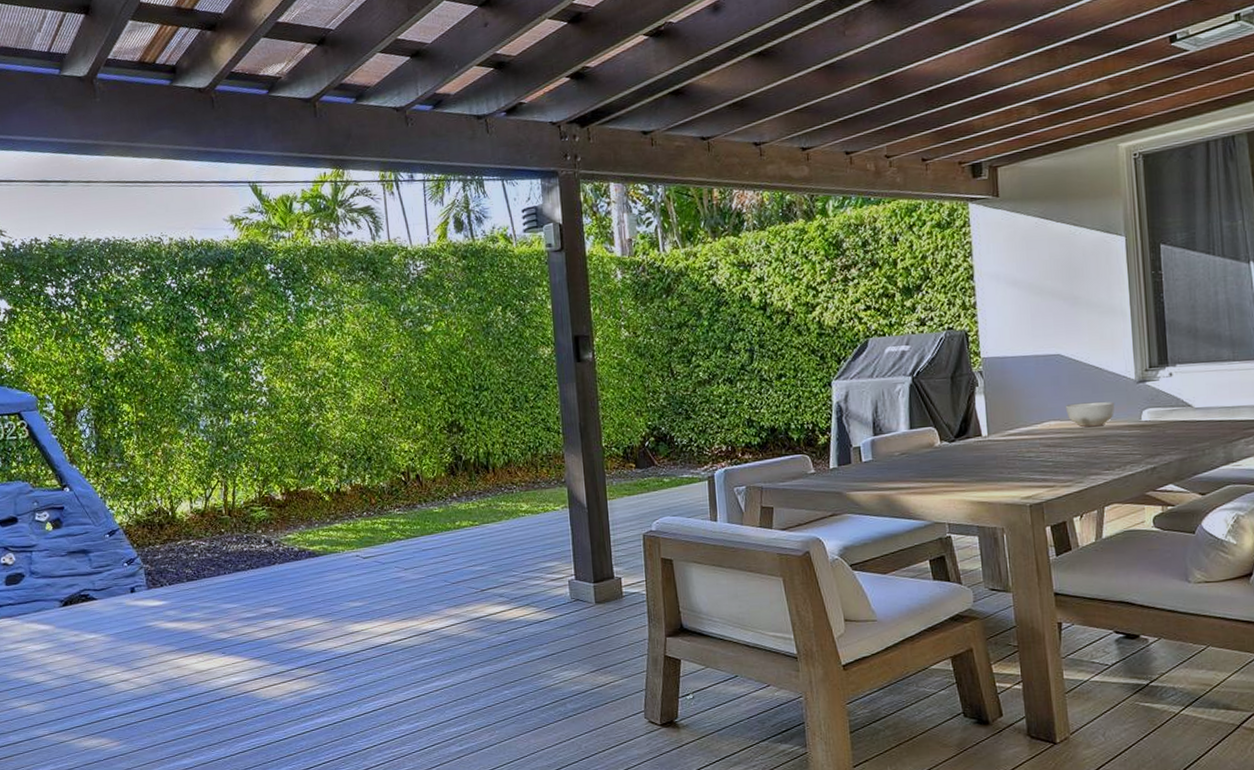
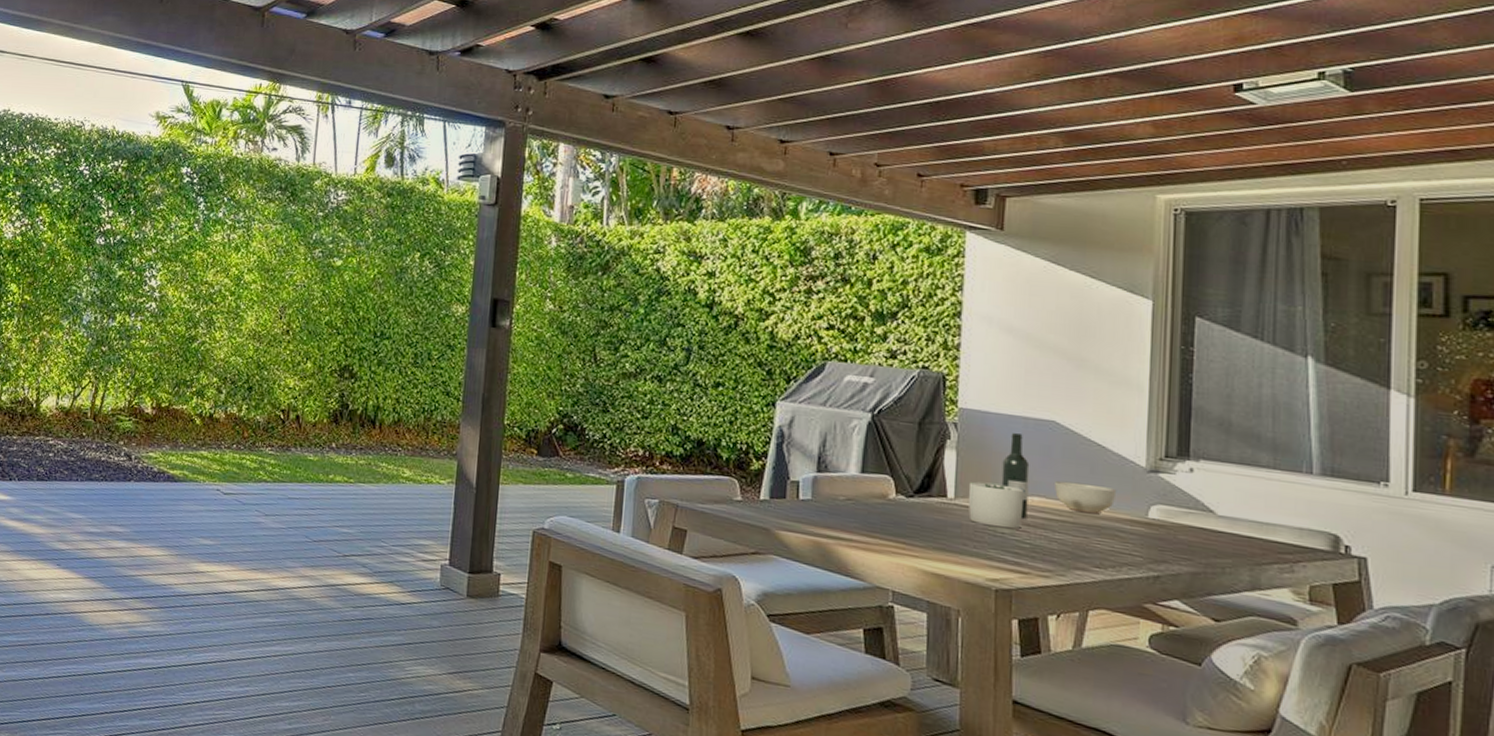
planter: none [997,416,1044,454] -> present [967,481,1024,530]
wine bottle: none [1022,370,1047,442] -> present [1001,433,1030,520]

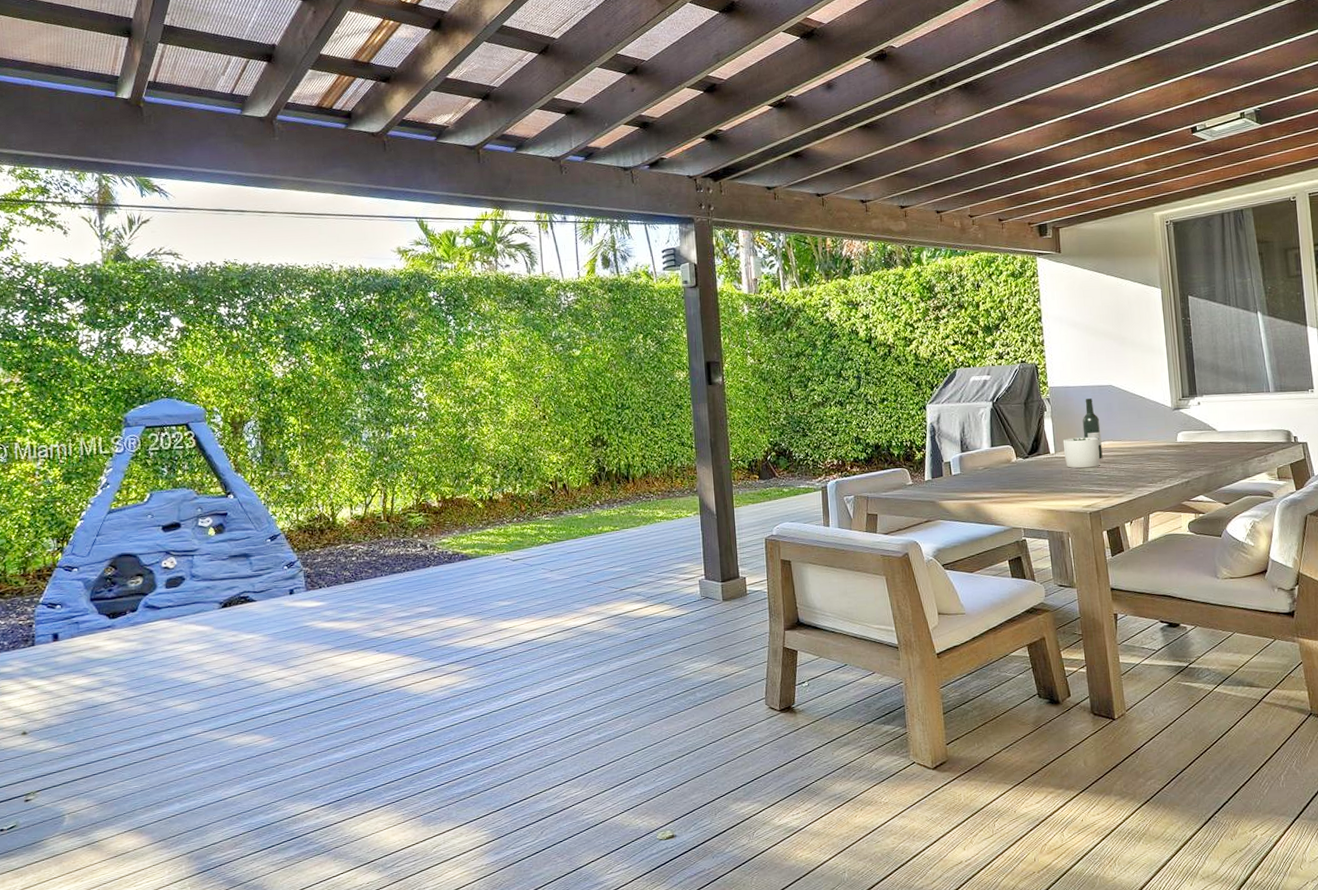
bowl: present [1053,480,1117,515] -> none [1116,425,1156,447]

